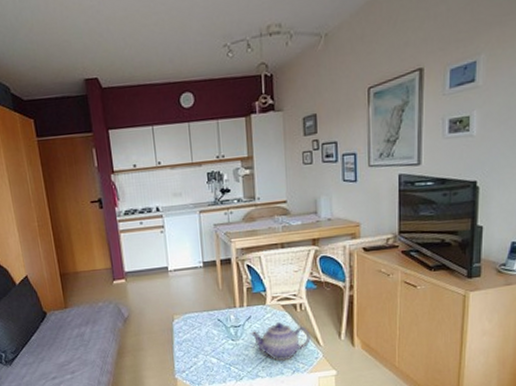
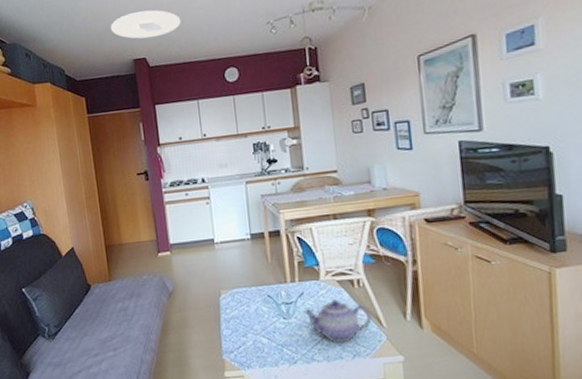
ceiling light: none [58,24,135,57] -> present [110,10,181,39]

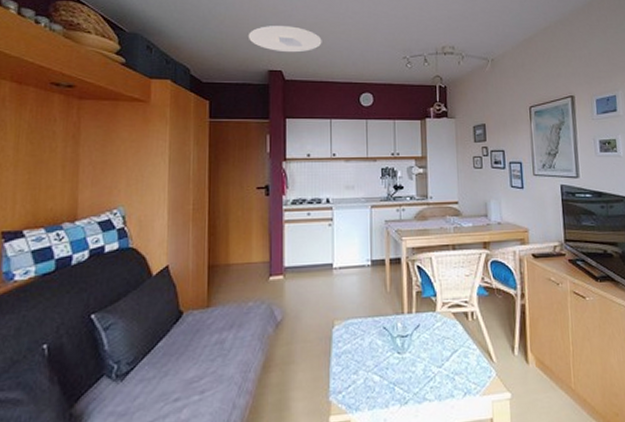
teapot: present [303,299,372,344] -> none [418,333,483,381]

